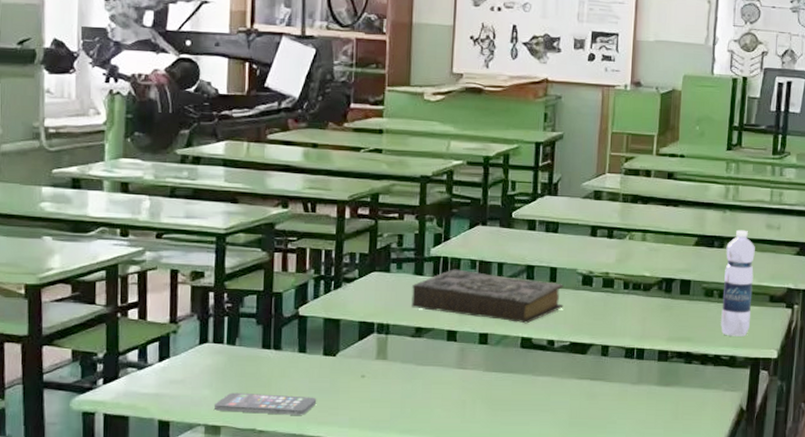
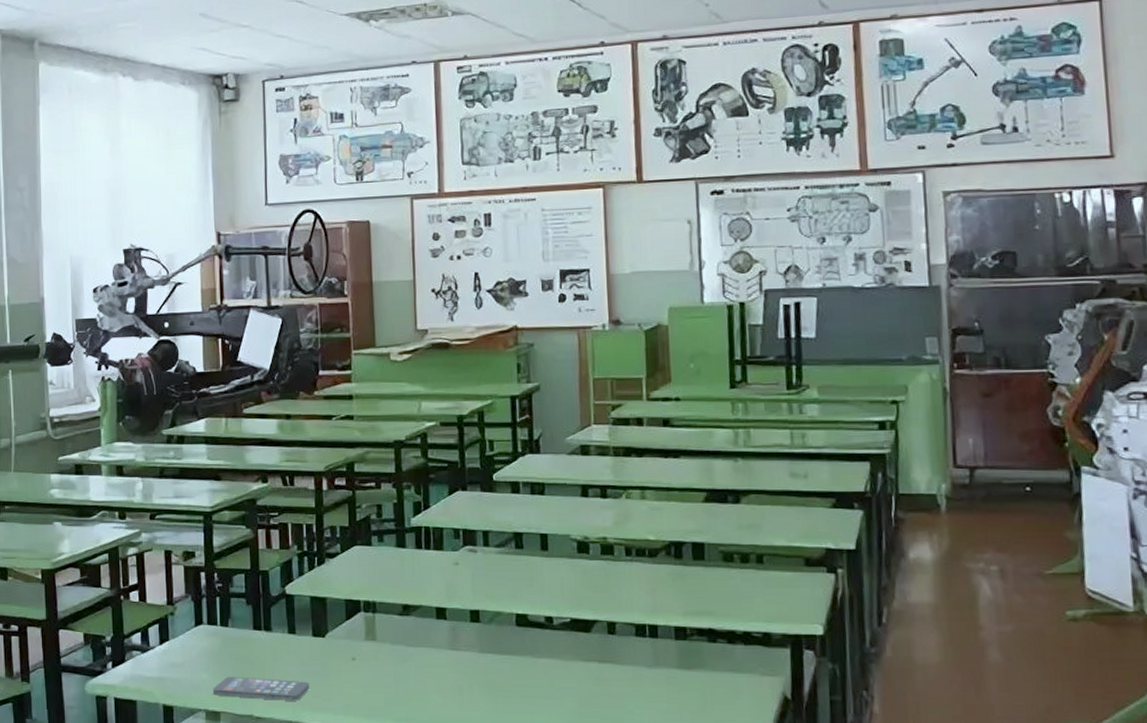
book: present [411,269,564,324] -> none [395,540,559,598]
water bottle: present [721,229,755,337] -> none [743,480,784,609]

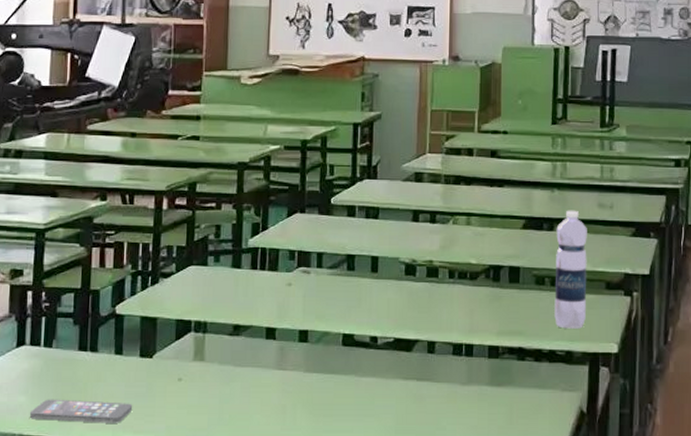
water bottle: none [743,480,784,609] -> present [554,210,587,329]

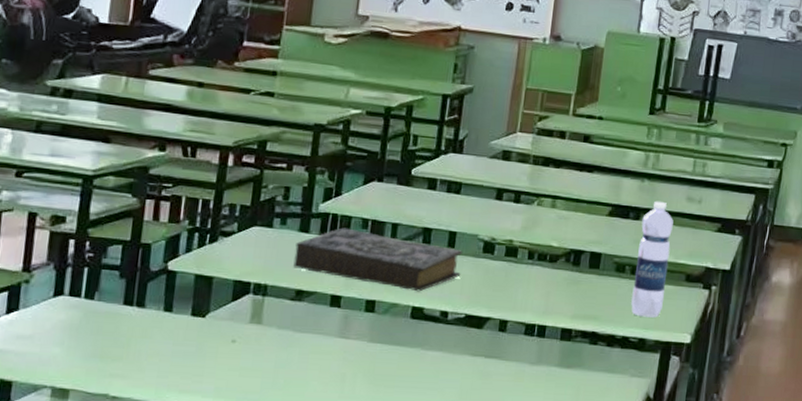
smartphone: present [30,399,133,423] -> none [64,352,180,381]
book: none [229,261,386,319] -> present [293,227,462,292]

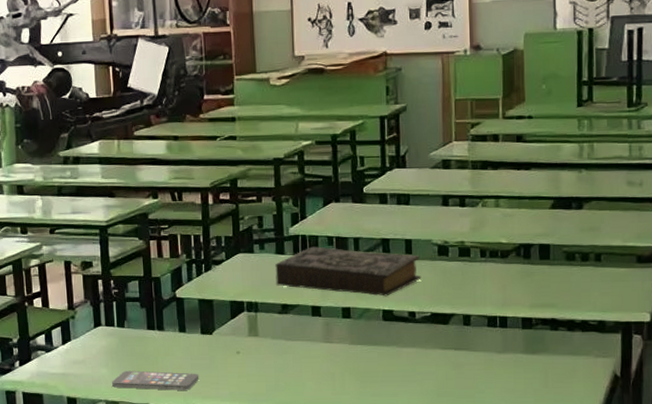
smartphone: none [64,352,180,381] -> present [112,370,199,390]
water bottle: present [631,201,674,318] -> none [585,188,618,300]

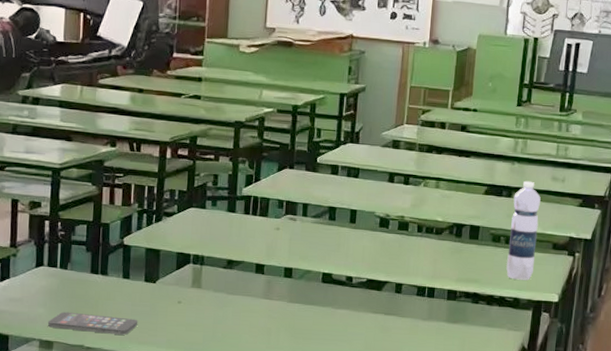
book: present [275,246,421,297] -> none [224,208,362,261]
water bottle: none [585,188,618,300] -> present [506,180,541,280]

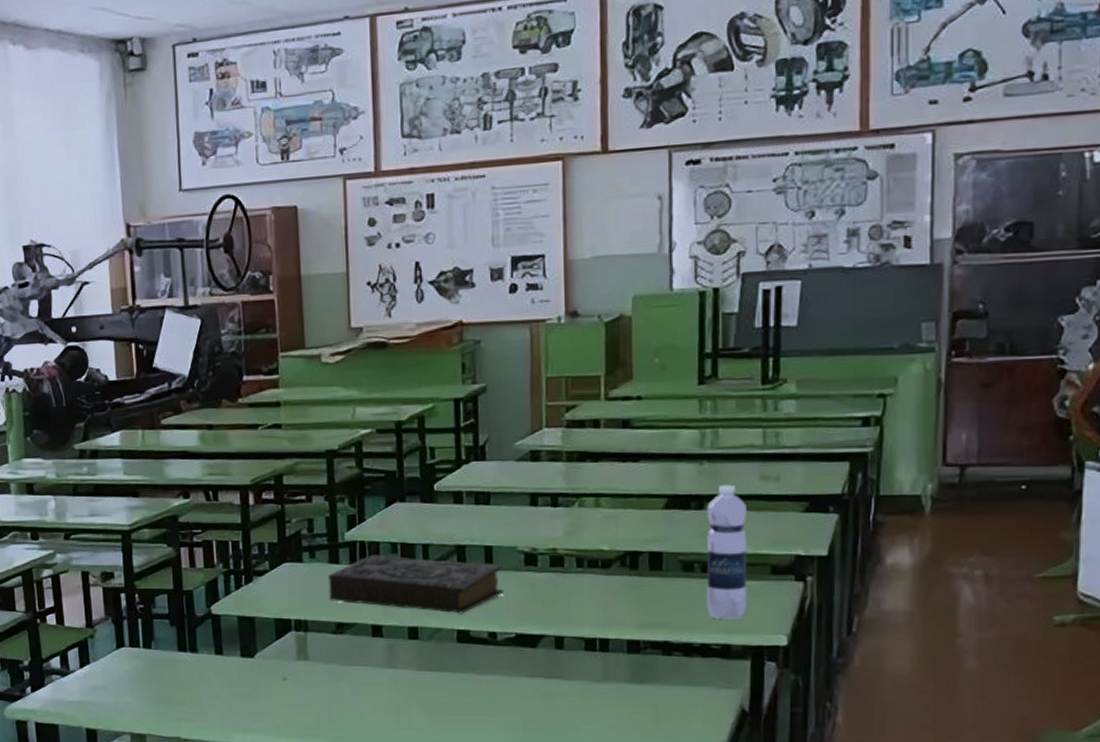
smartphone: present [48,312,138,335] -> none [138,699,239,722]
book: none [224,208,362,261] -> present [328,554,504,614]

